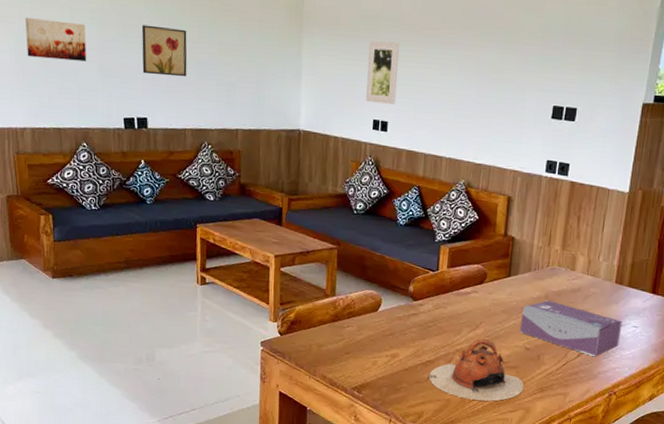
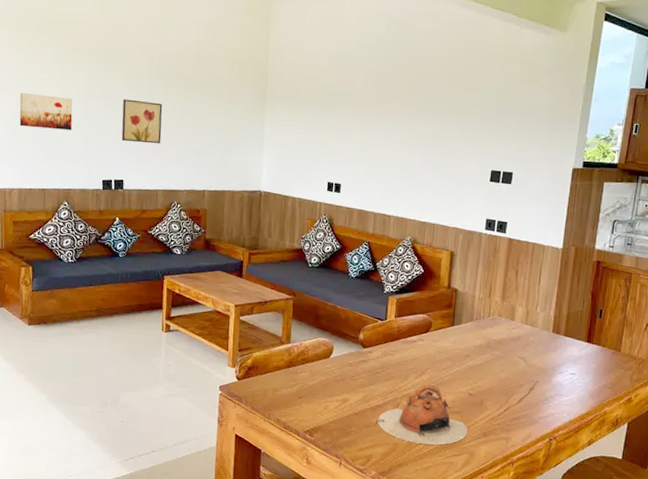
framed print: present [366,40,400,104] -> none [321,113,353,169]
tissue box: present [520,299,623,356] -> none [464,347,560,402]

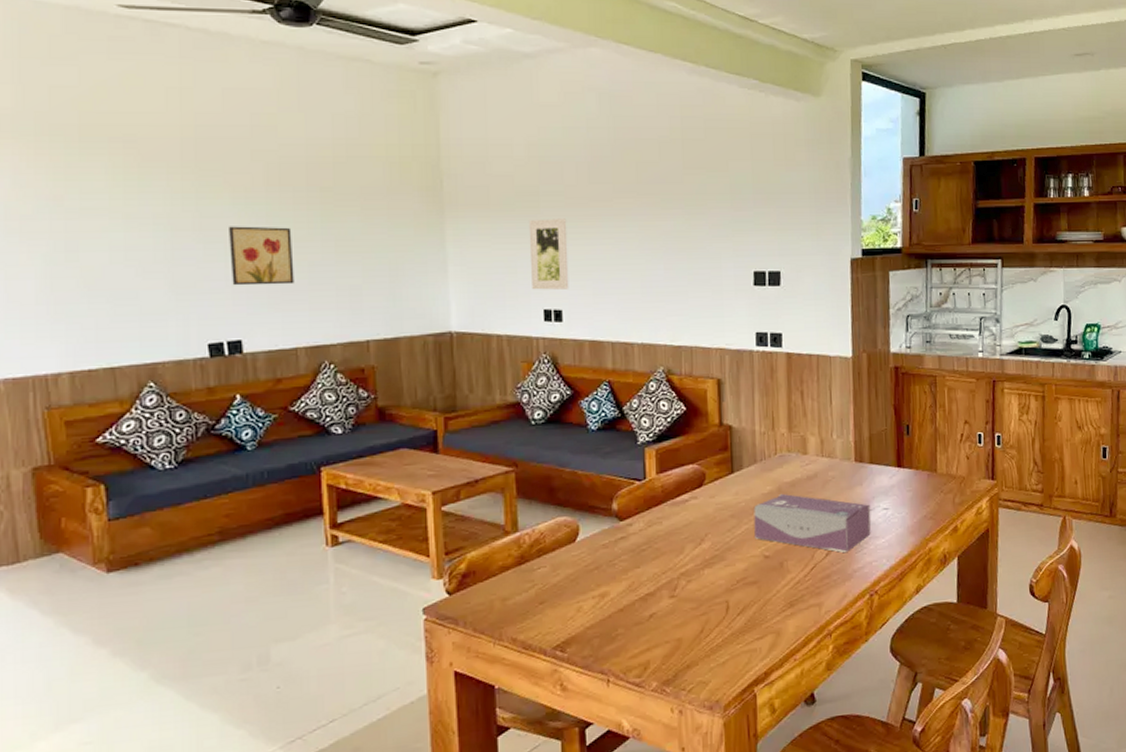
wall art: present [19,92,73,131] -> none [57,230,151,281]
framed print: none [321,113,353,169] -> present [528,218,569,290]
teapot: present [377,384,468,445] -> none [651,553,770,634]
tissue box: none [464,347,560,402] -> present [753,493,871,552]

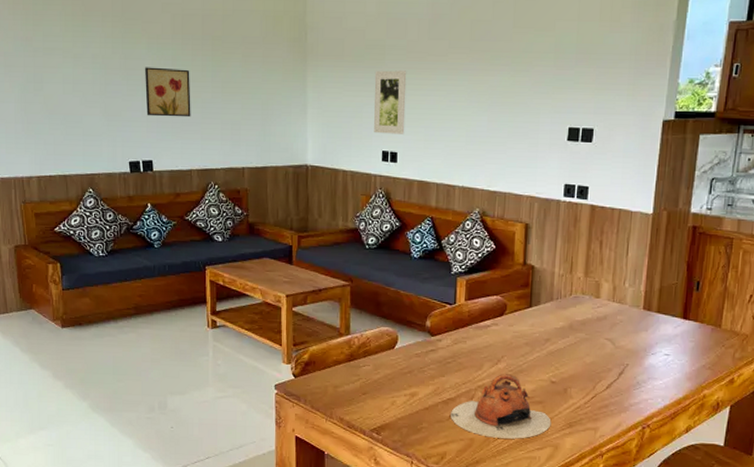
teapot: none [651,553,770,634] -> present [451,373,552,439]
tissue box: present [753,493,871,552] -> none [544,329,653,388]

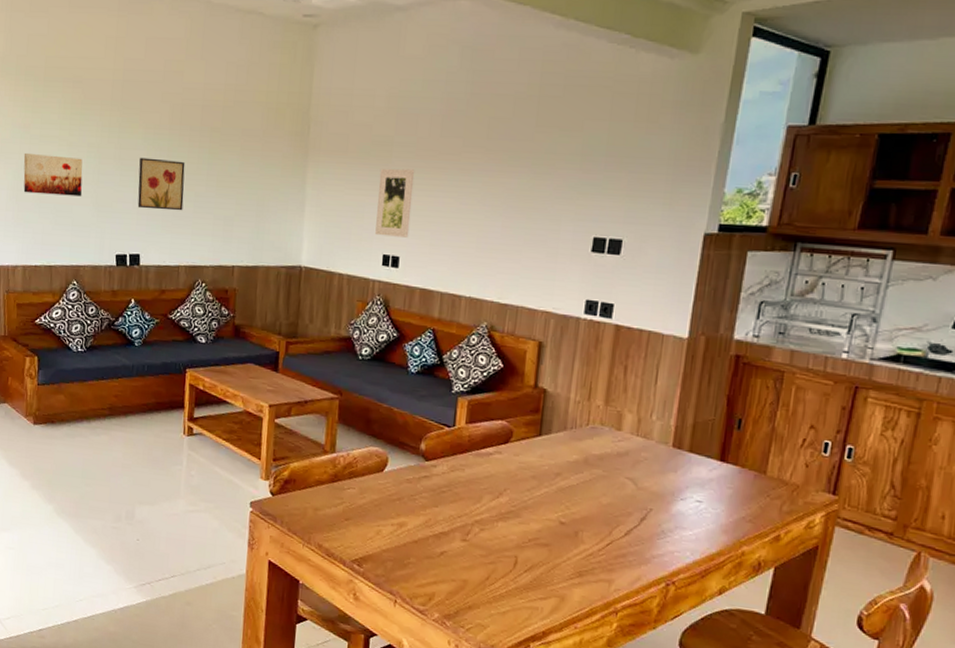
wall art: none [28,65,91,107] -> present [23,152,83,197]
teapot: present [451,373,552,439] -> none [442,508,558,585]

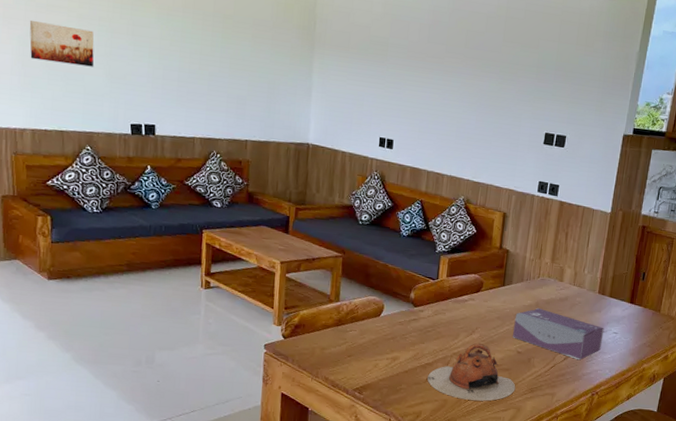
wall art: present [137,157,185,211] -> none [152,35,199,88]
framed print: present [375,168,415,238] -> none [373,65,407,124]
teapot: none [442,508,558,585] -> present [427,343,516,401]
tissue box: none [553,464,683,536] -> present [513,307,604,360]

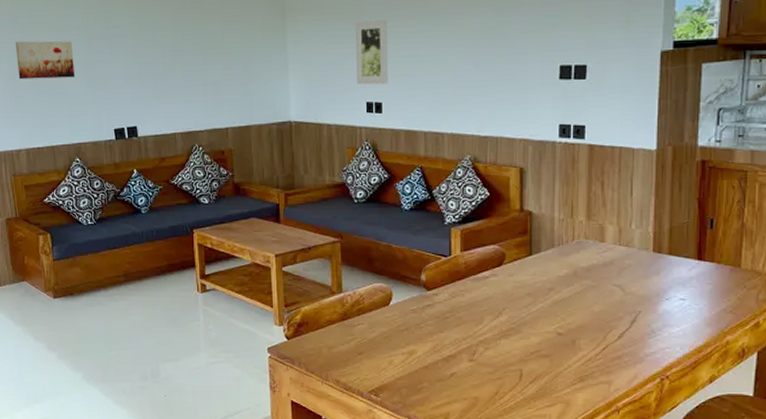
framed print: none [373,65,407,124] -> present [355,19,389,85]
teapot: present [427,343,516,401] -> none [452,326,561,396]
tissue box: present [513,307,604,360] -> none [549,277,667,337]

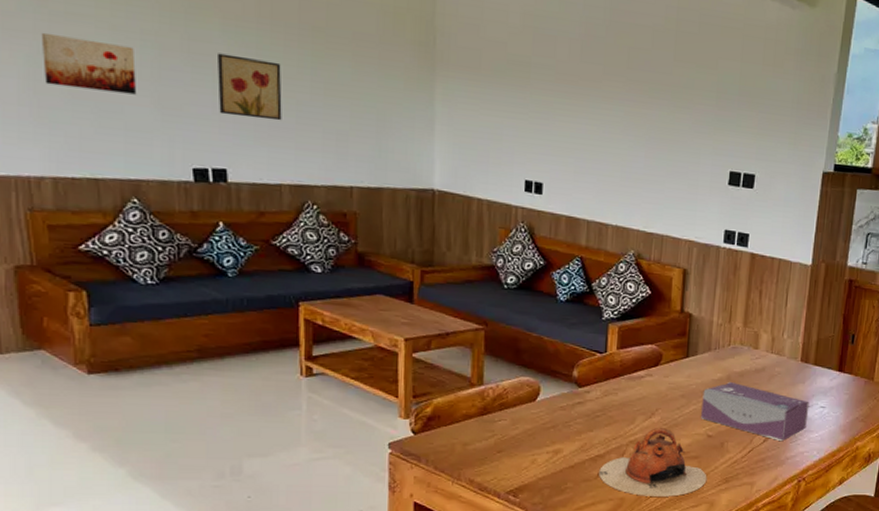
wall art: none [127,34,173,83] -> present [217,53,282,121]
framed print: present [355,19,389,85] -> none [516,90,555,164]
teapot: none [452,326,561,396] -> present [599,427,707,497]
tissue box: none [549,277,667,337] -> present [701,381,810,441]

